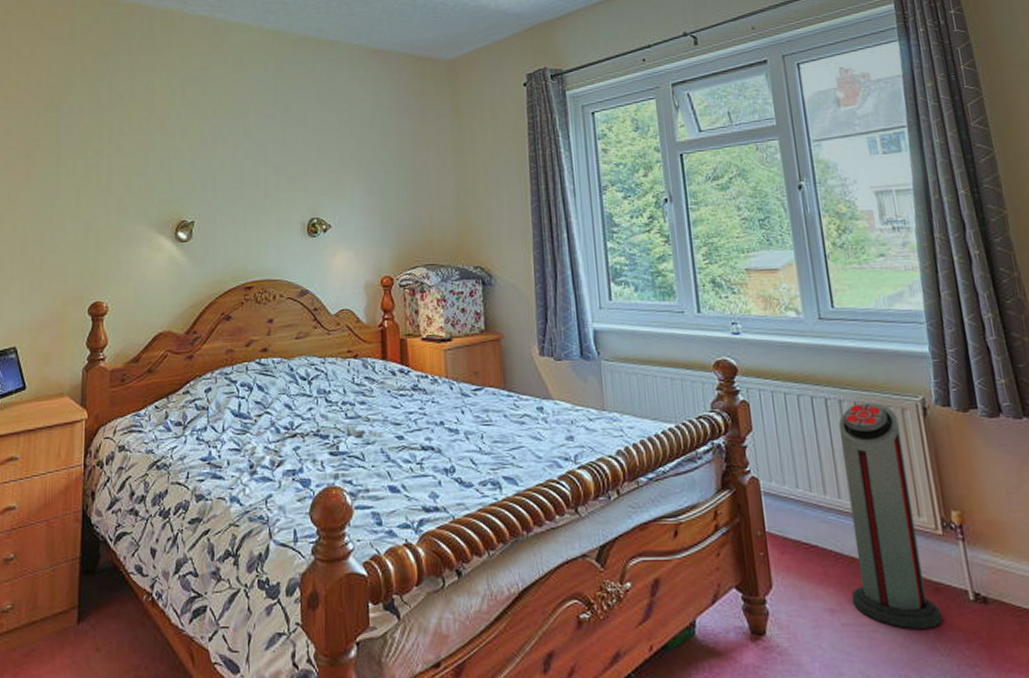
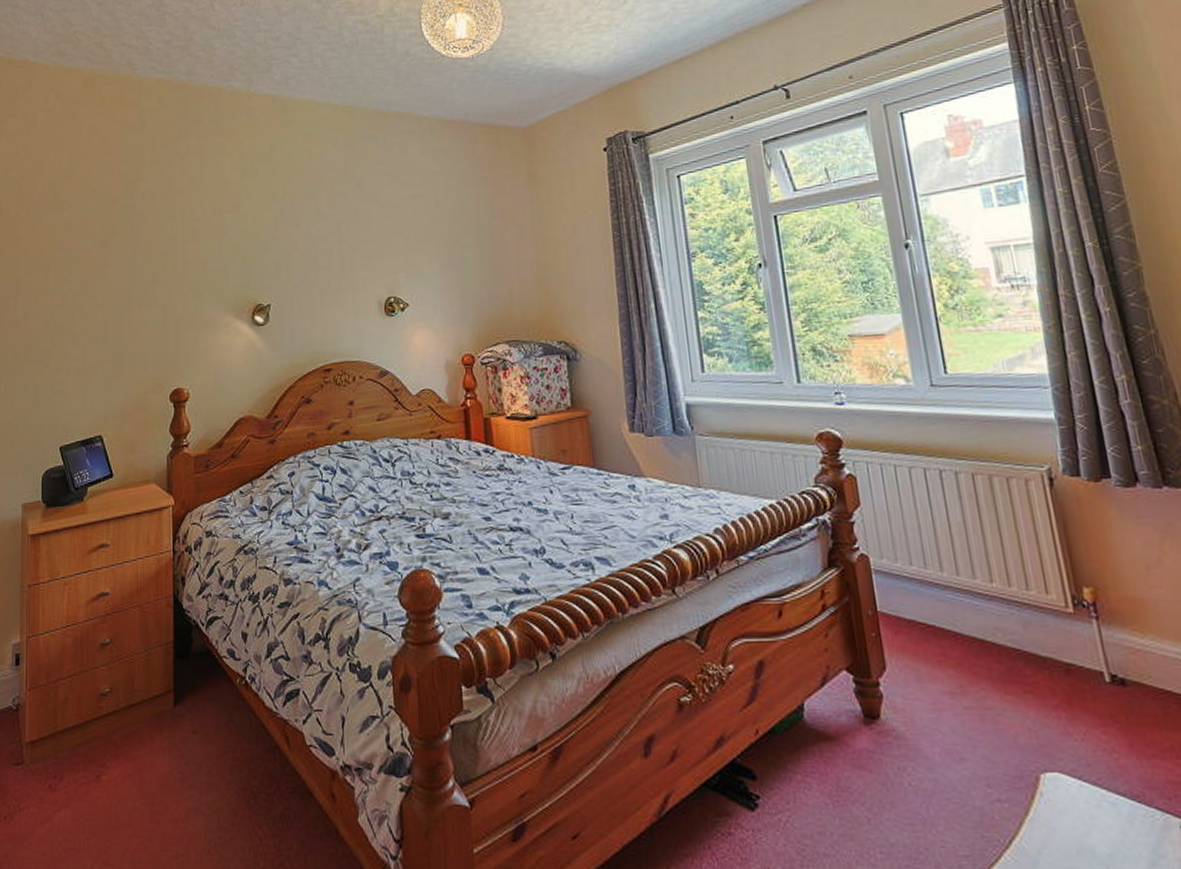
air purifier: present [838,403,942,630] -> none [954,474,1075,714]

